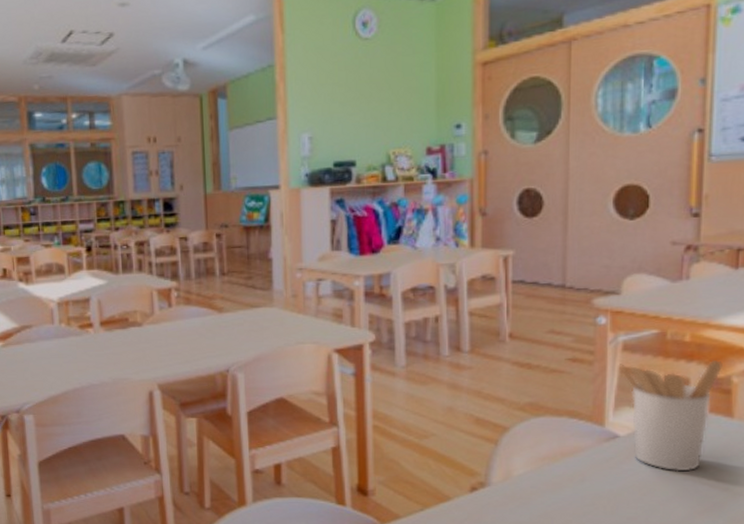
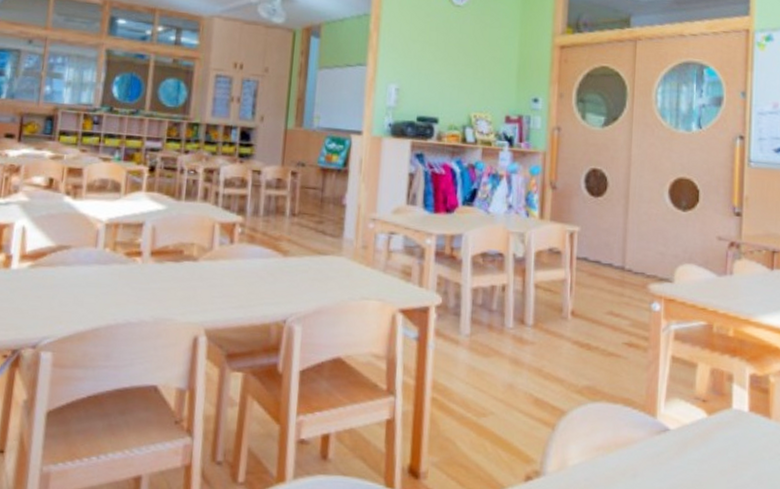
utensil holder: present [618,359,723,472] -> none [670,353,761,473]

